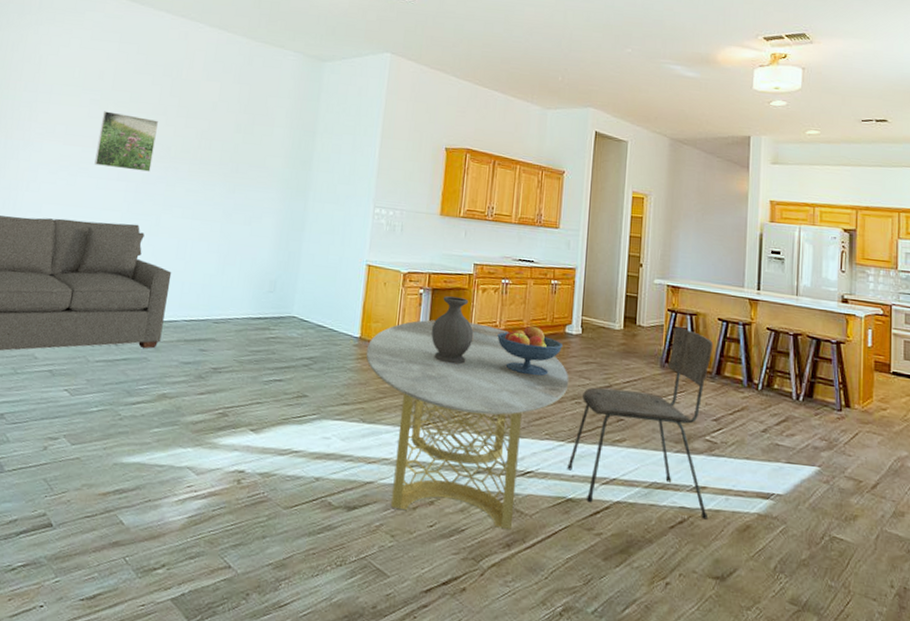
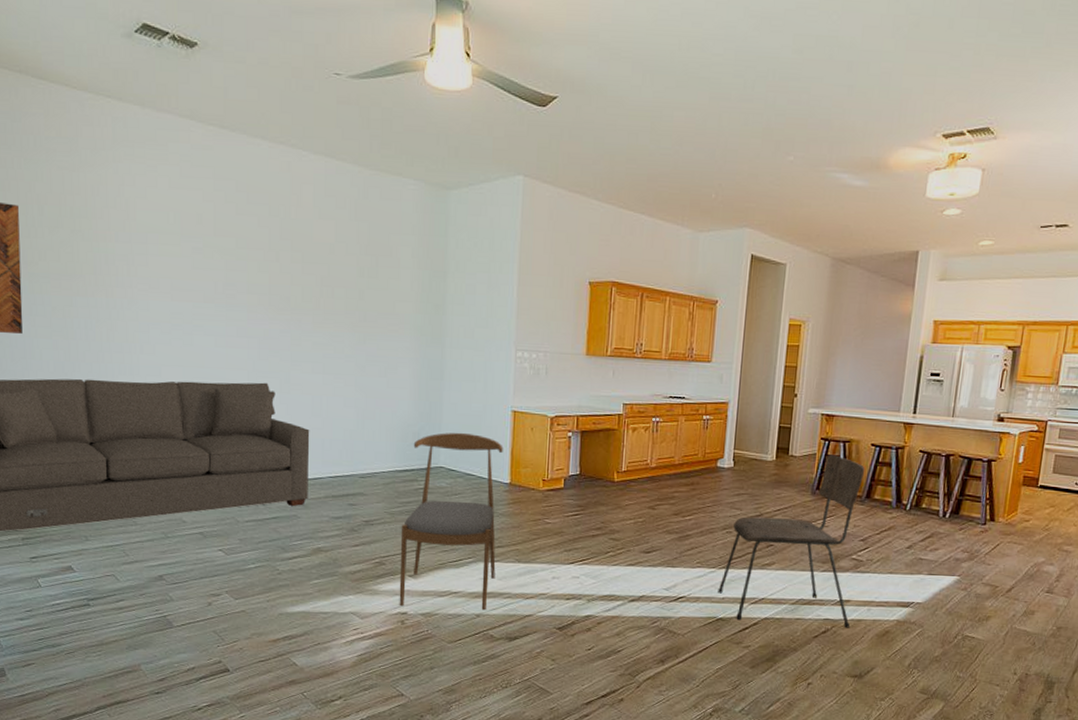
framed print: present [94,111,158,172] -> none [209,260,272,326]
dining chair: none [237,282,356,474] -> present [399,432,503,611]
dining table: present [366,319,569,529] -> none [517,462,721,648]
vase: present [431,296,474,365] -> none [581,438,625,504]
fruit bowl: present [497,325,563,377] -> none [648,462,714,510]

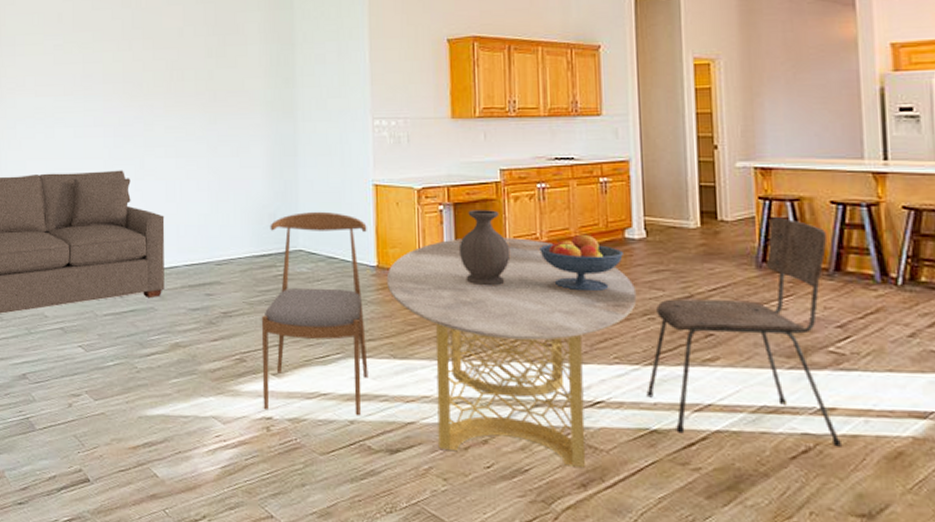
dining table: none [517,462,721,648] -> present [386,238,637,467]
vase: none [581,438,625,504] -> present [458,210,511,286]
fruit bowl: none [648,462,714,510] -> present [539,234,623,292]

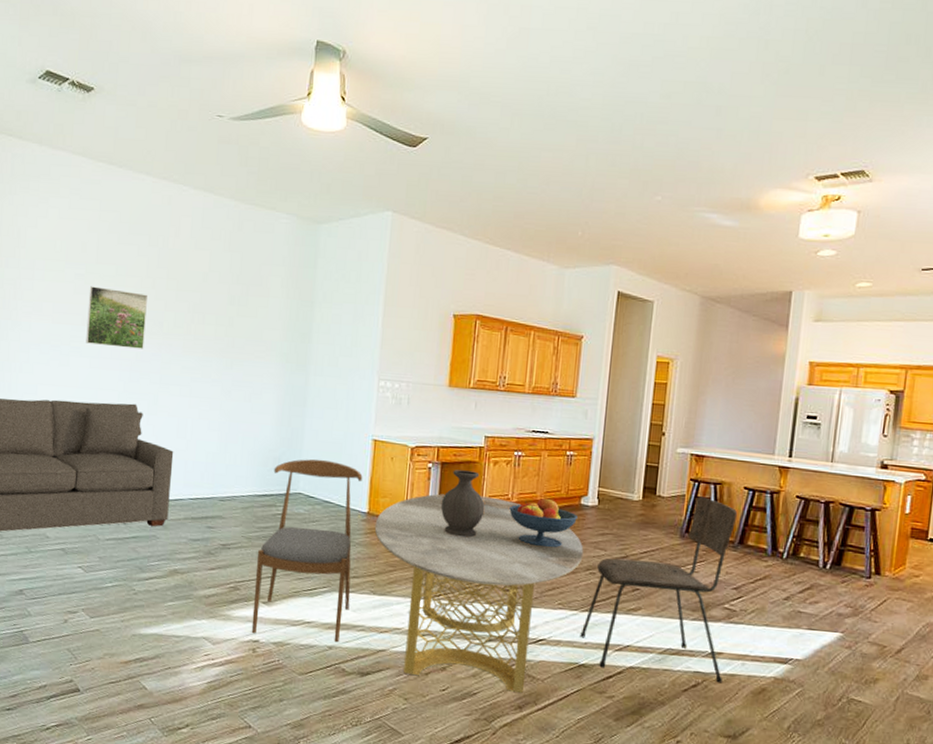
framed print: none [68,55,126,114] -> present [86,286,147,349]

